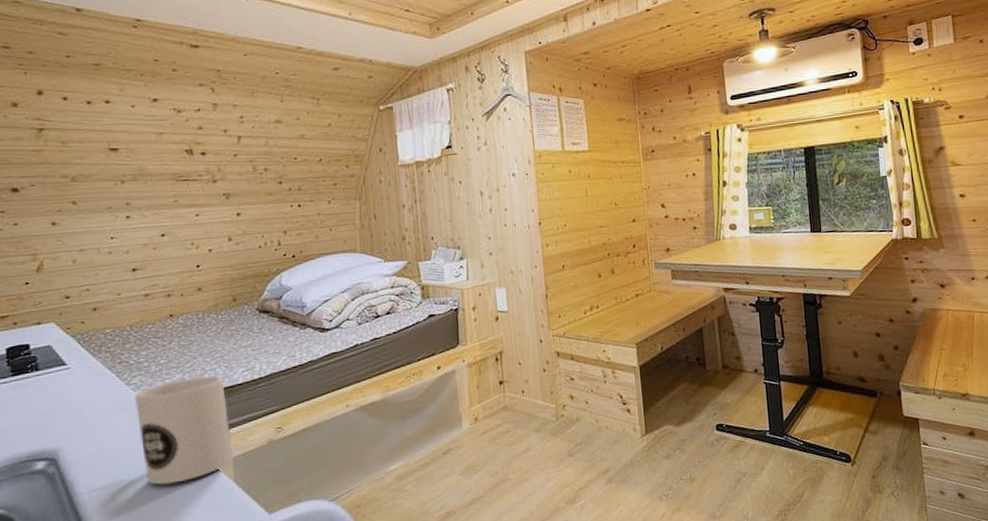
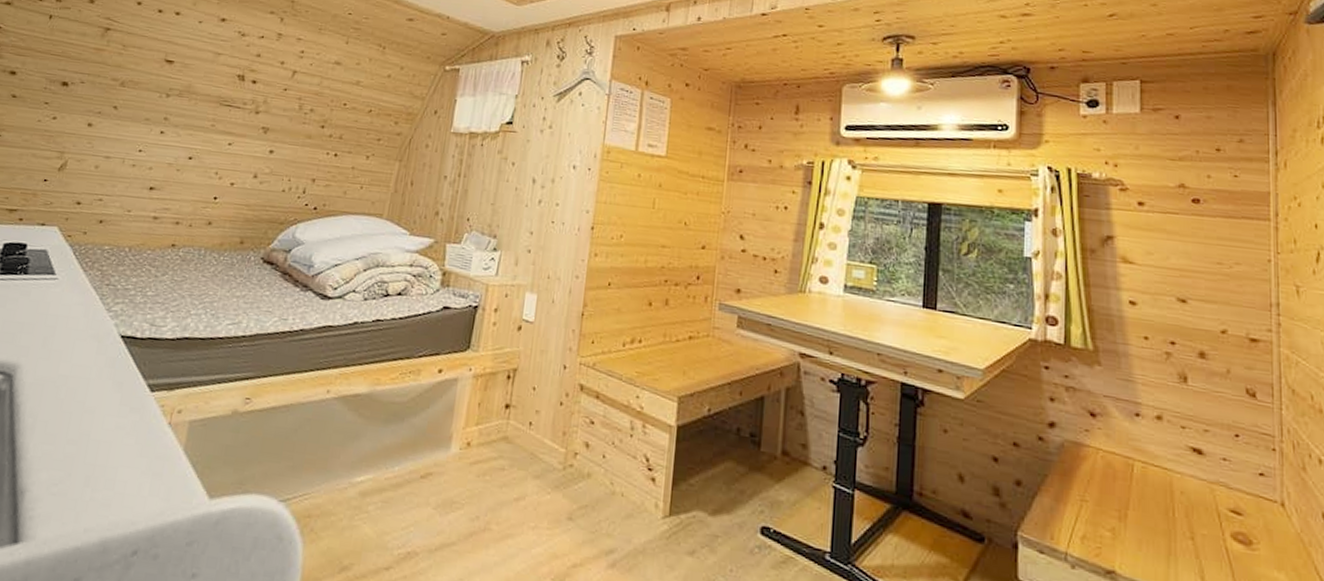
mug: present [134,375,235,485] -> none [95,318,205,436]

